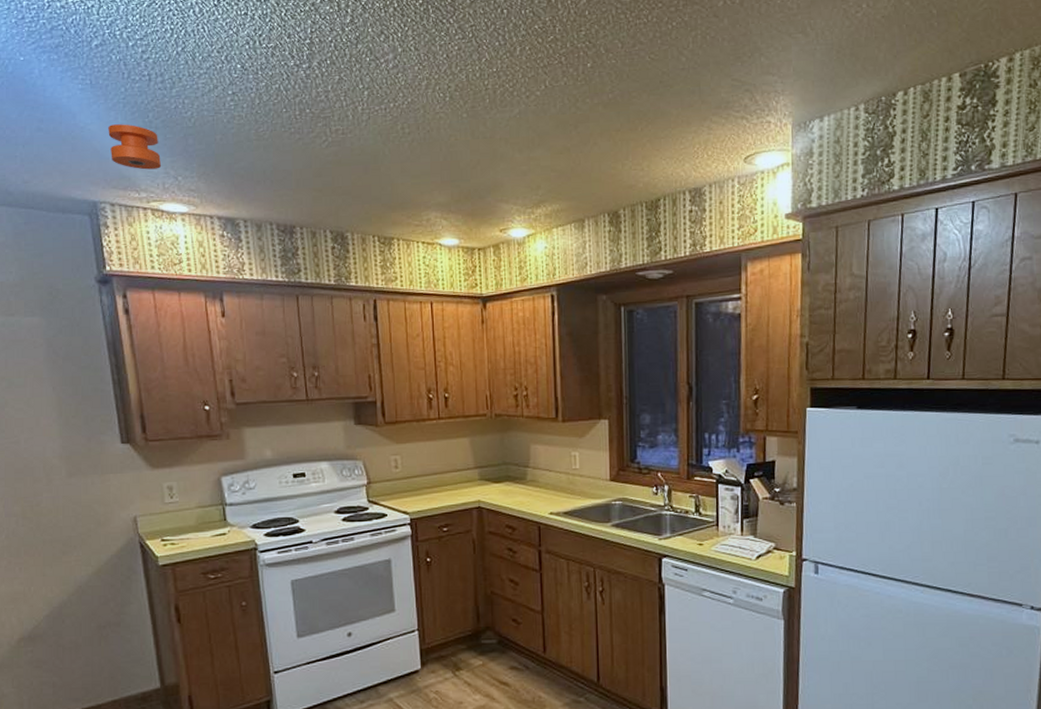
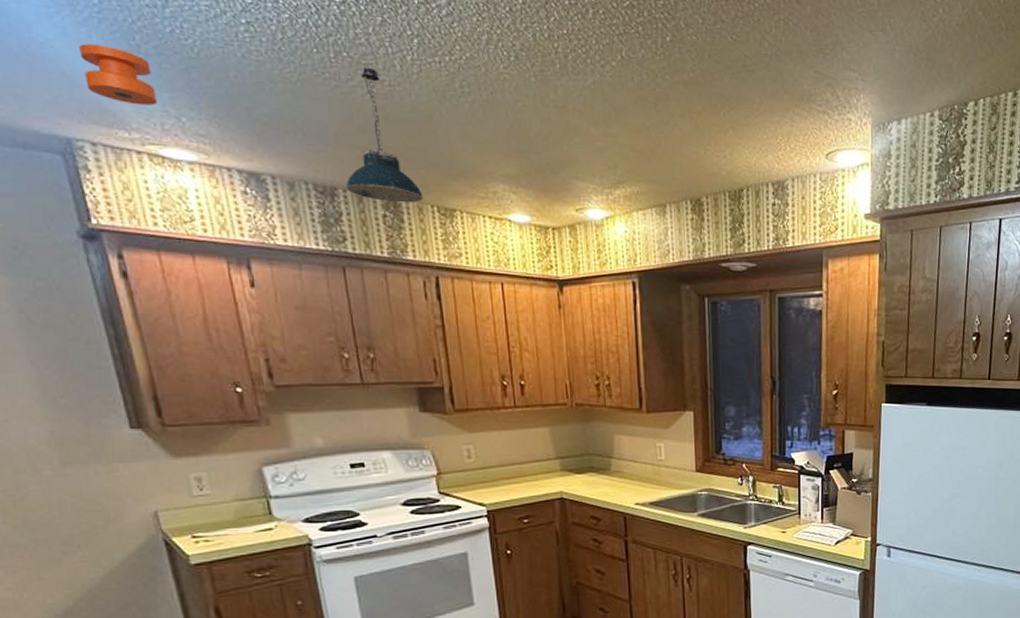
pendant light: none [303,119,366,235] -> present [346,67,423,203]

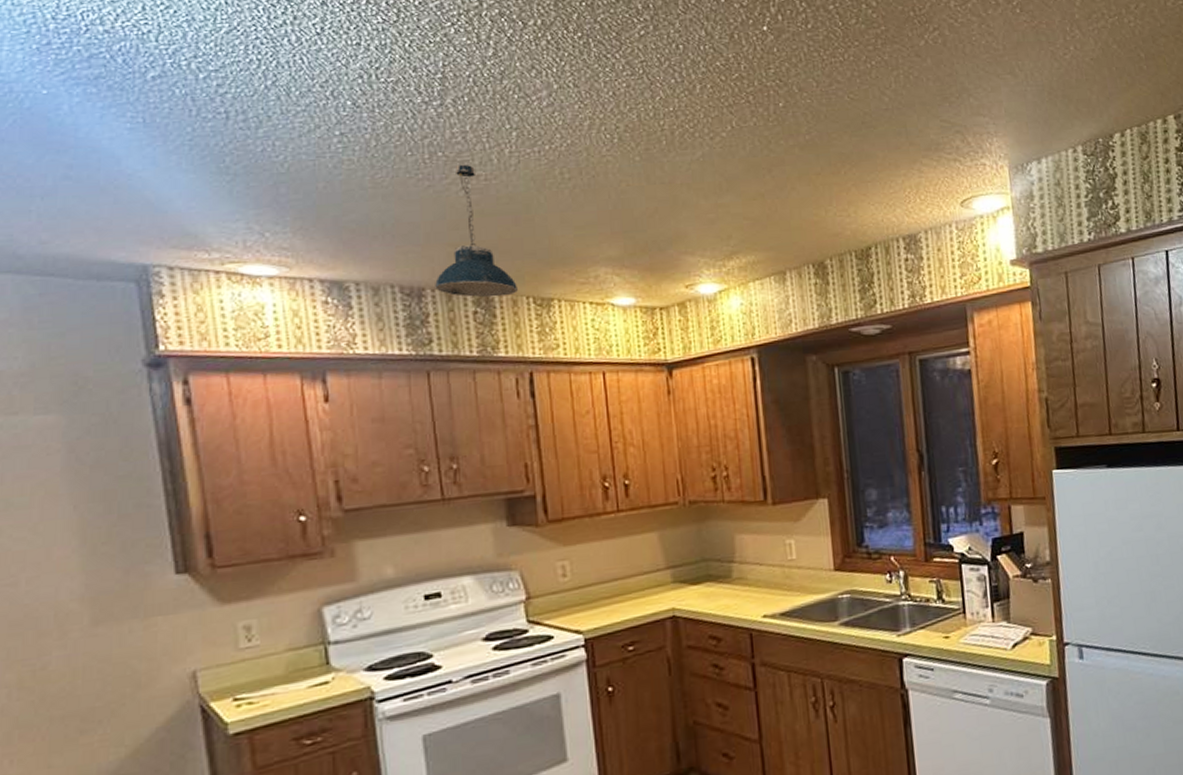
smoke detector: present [79,44,157,106] -> none [167,170,241,225]

